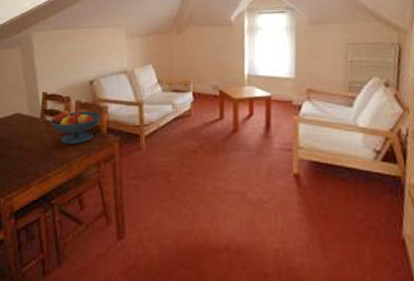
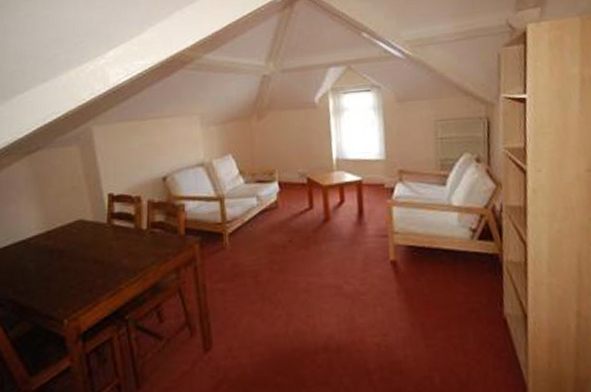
fruit bowl: present [50,110,101,144] -> none [119,210,178,250]

